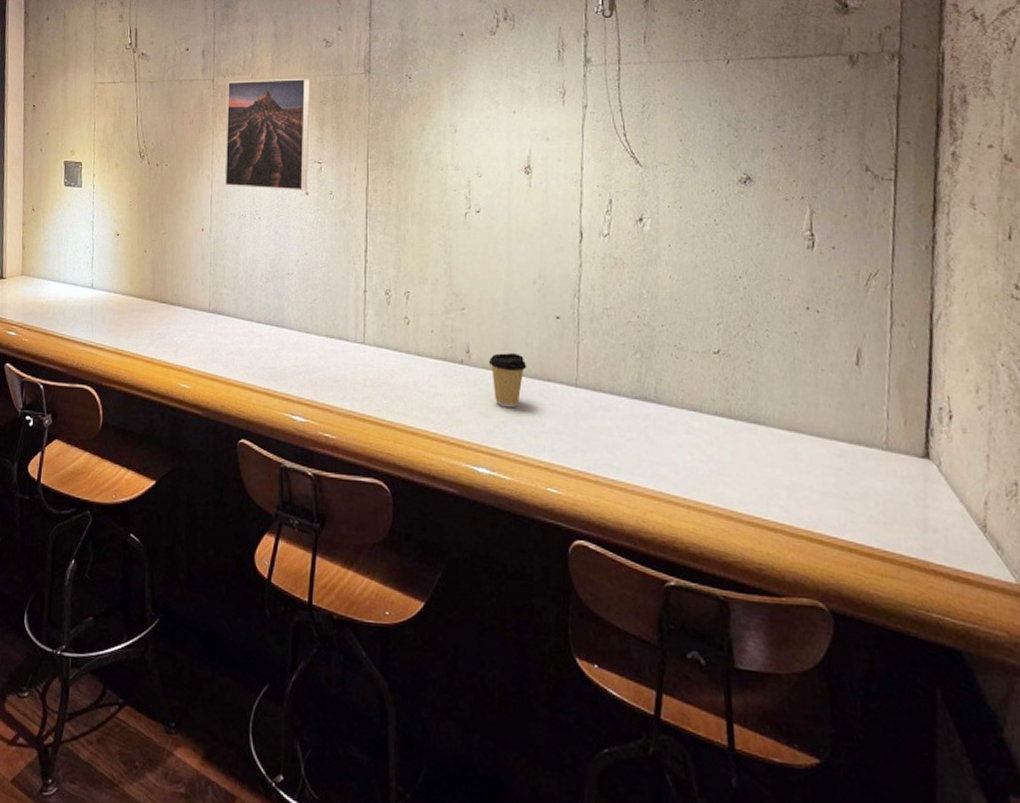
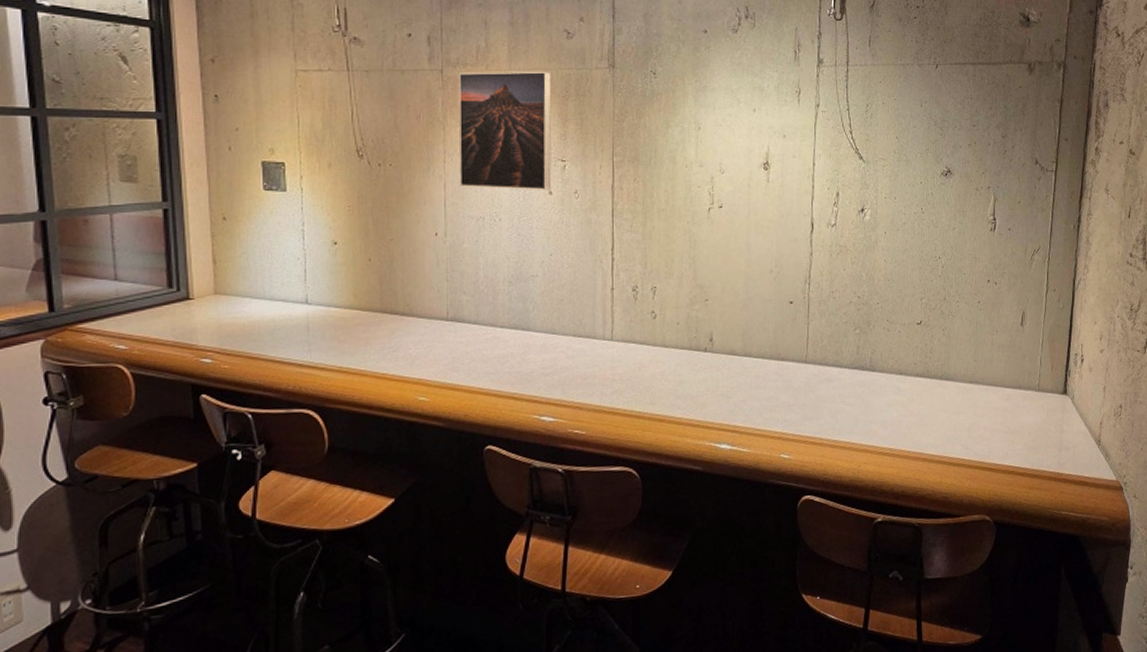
coffee cup: present [488,353,527,408] -> none [729,338,764,388]

